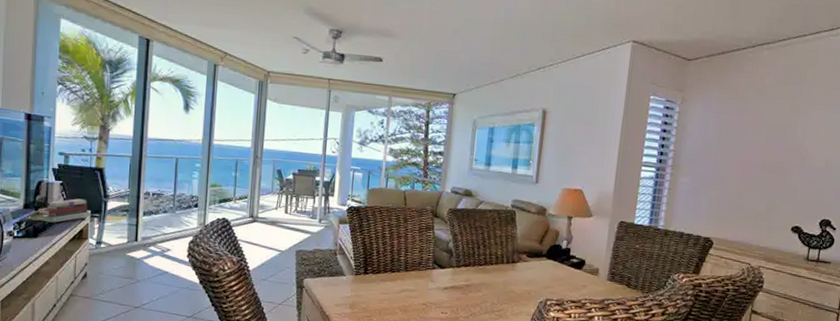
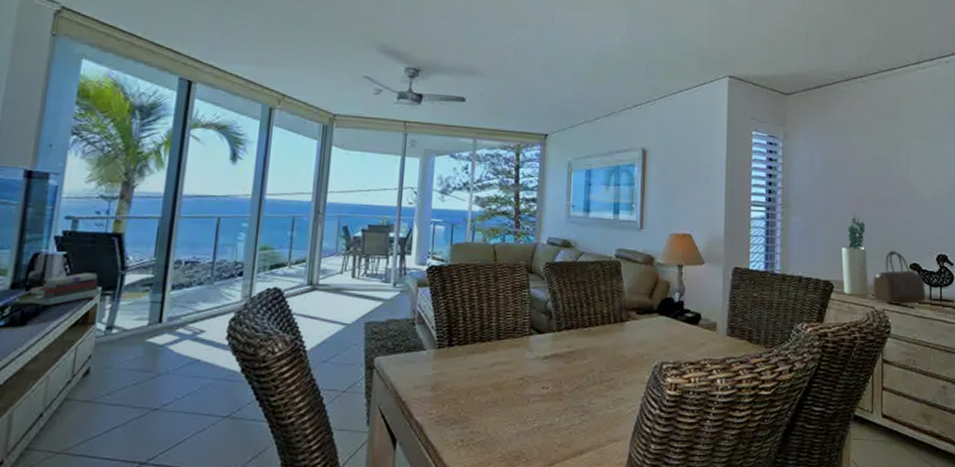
vase: none [722,178,753,254] -> present [842,214,868,297]
handbag: none [750,213,804,264] -> present [872,251,927,305]

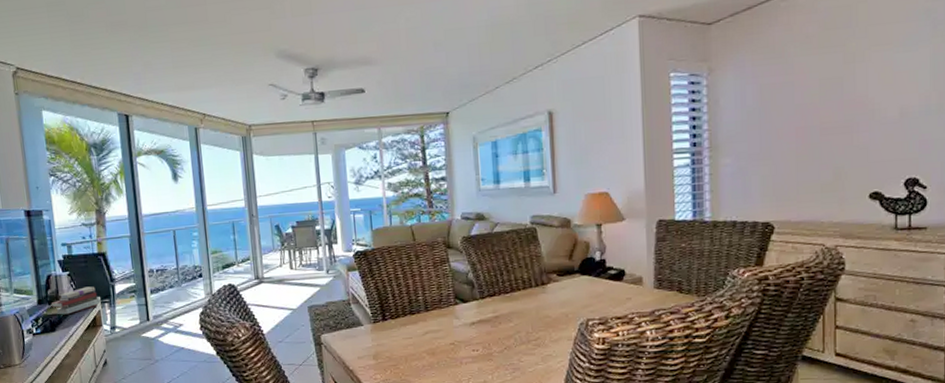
vase: present [842,214,868,297] -> none [783,147,817,236]
handbag: present [872,251,927,305] -> none [821,181,891,239]

